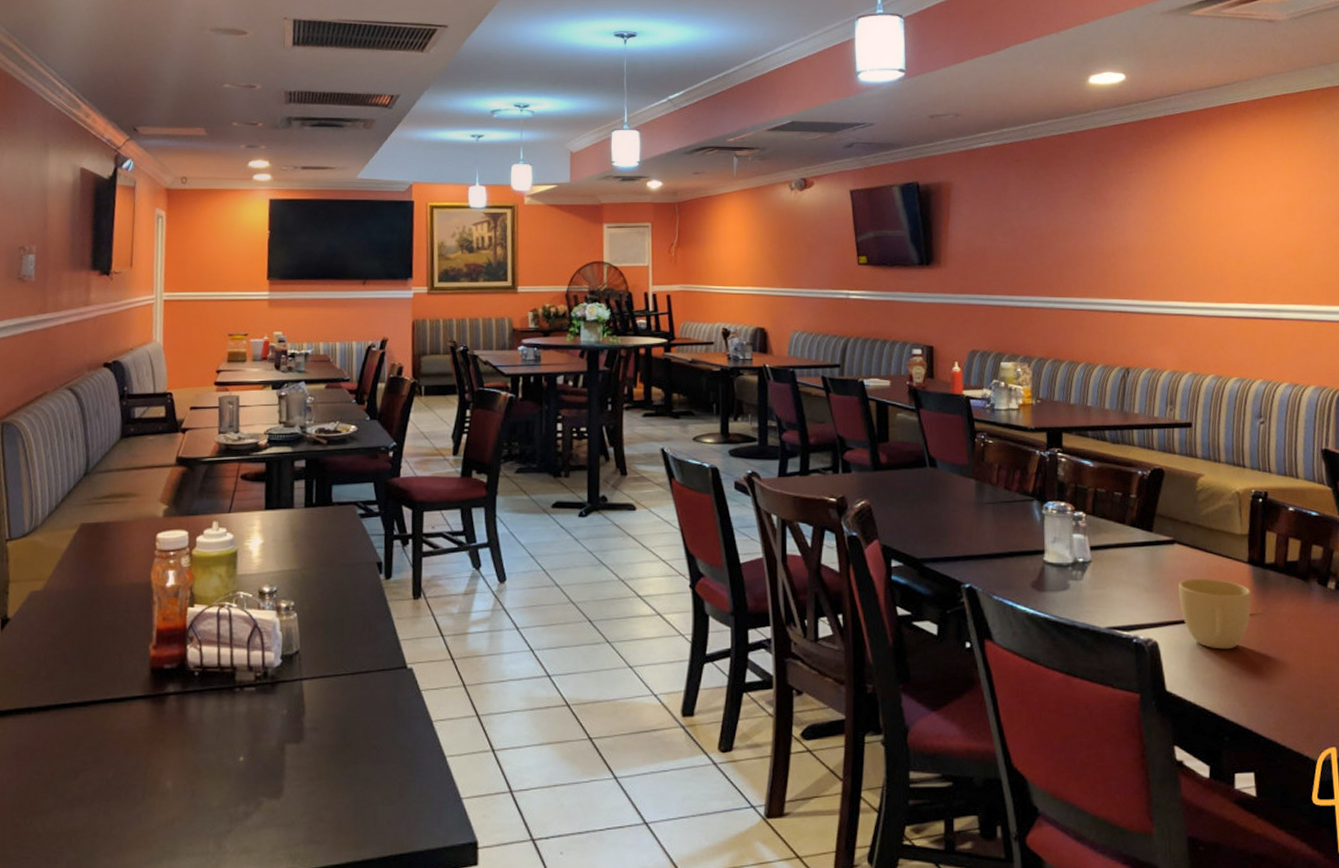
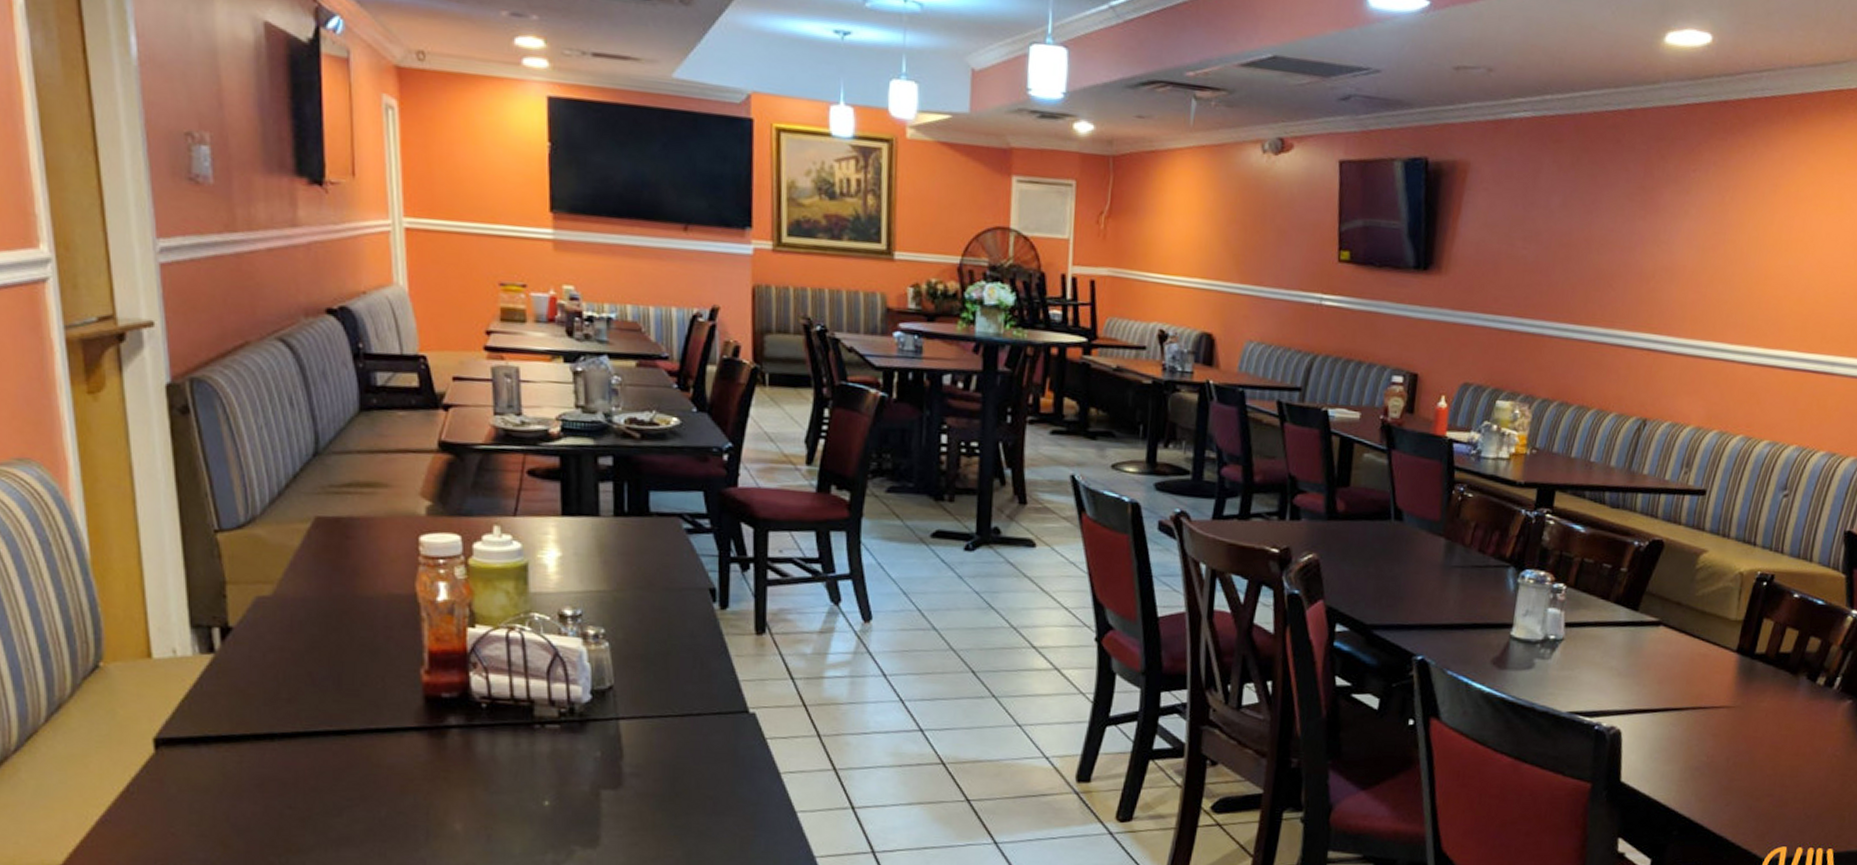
cup: present [1178,579,1252,650] -> none [1653,665,1734,742]

